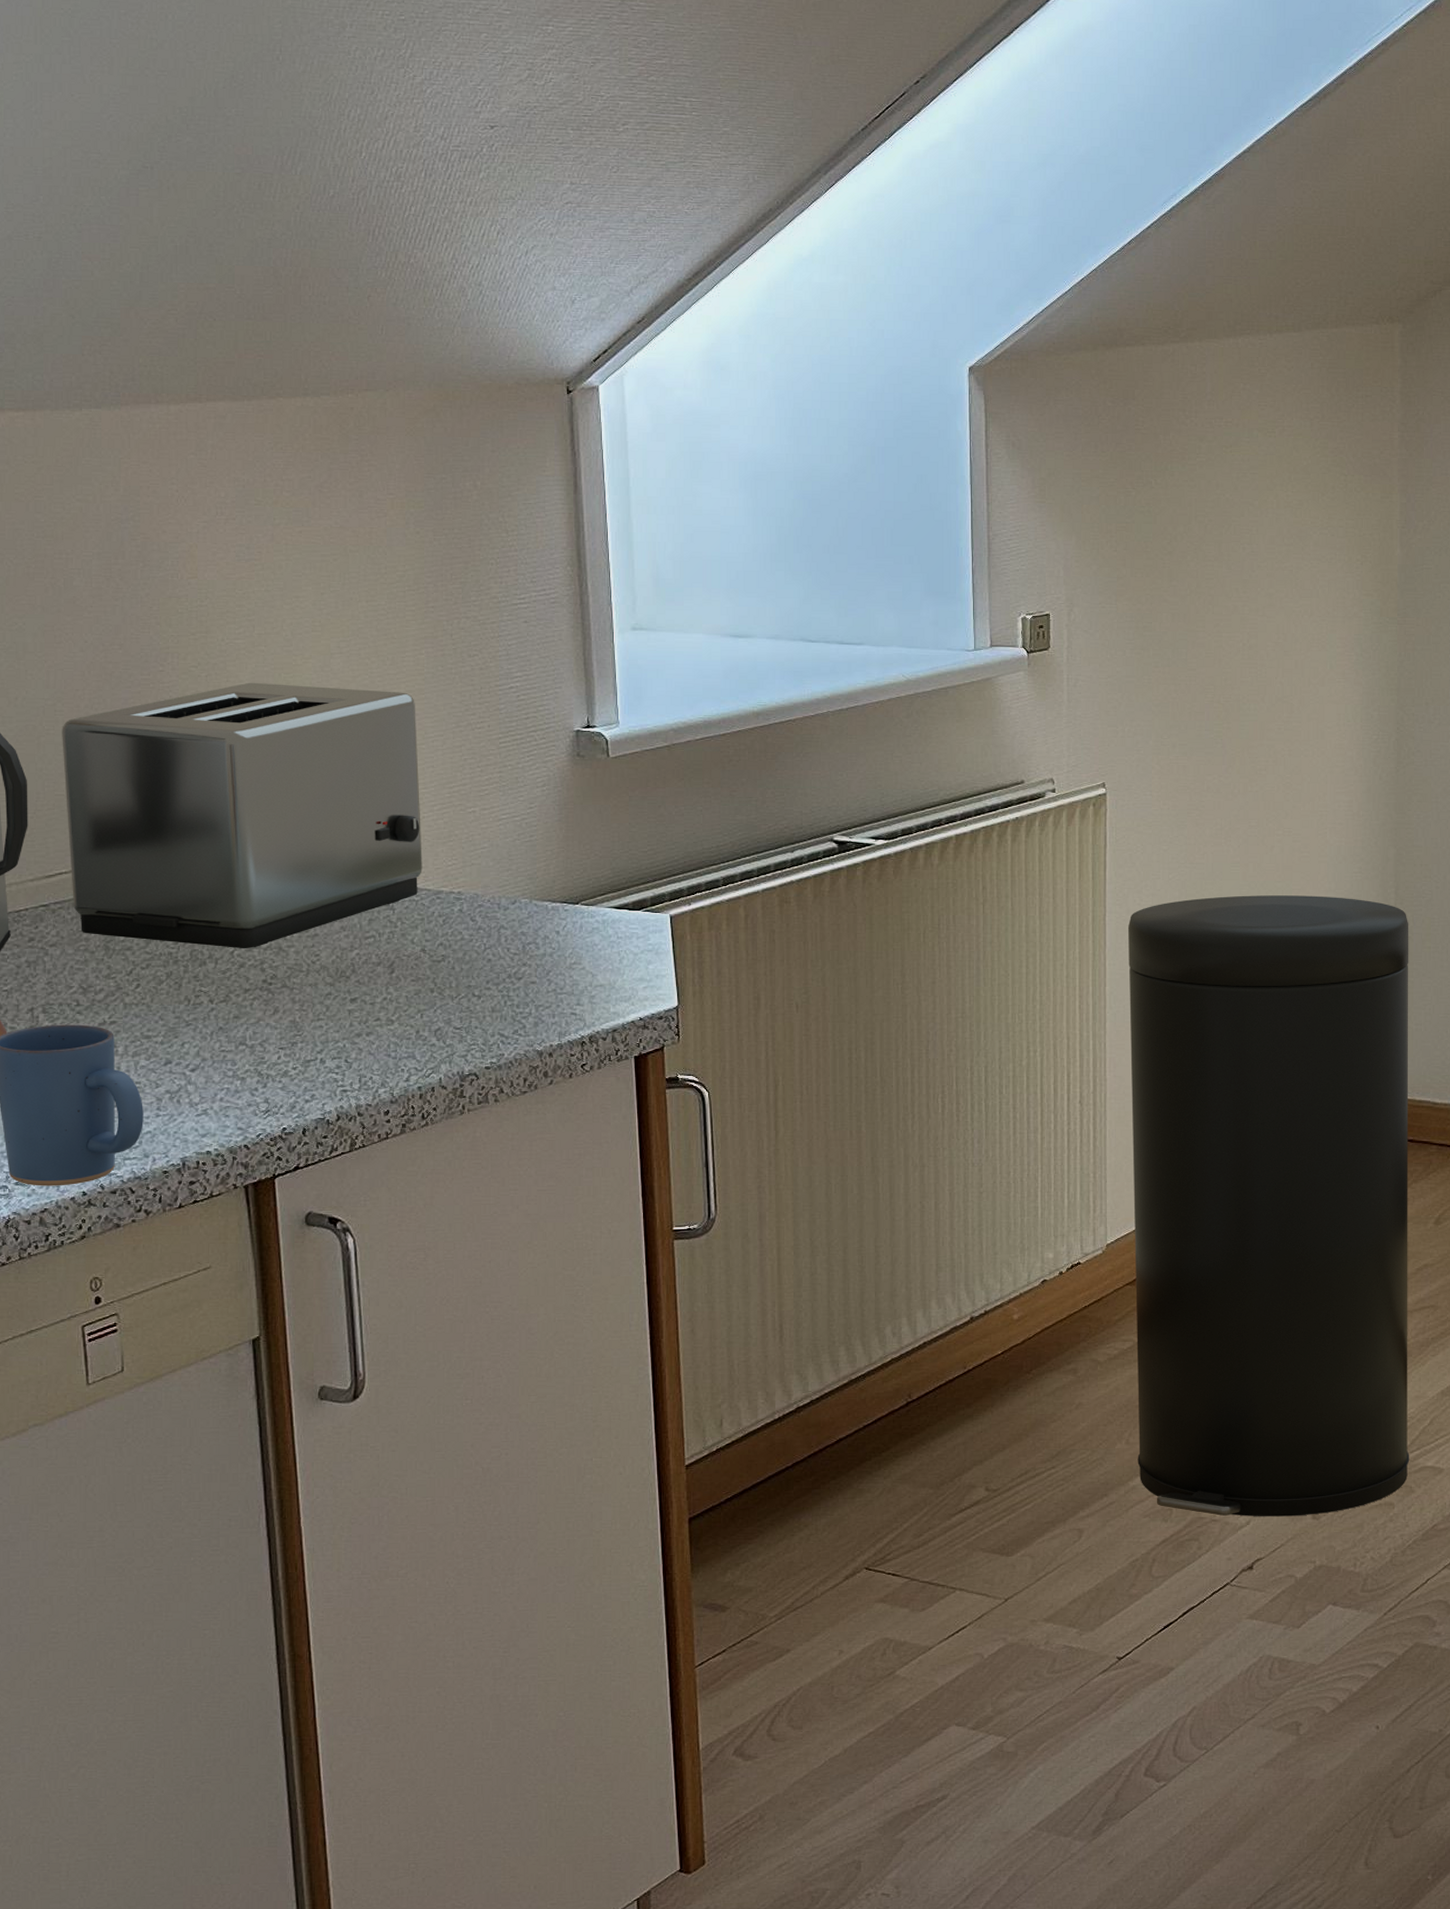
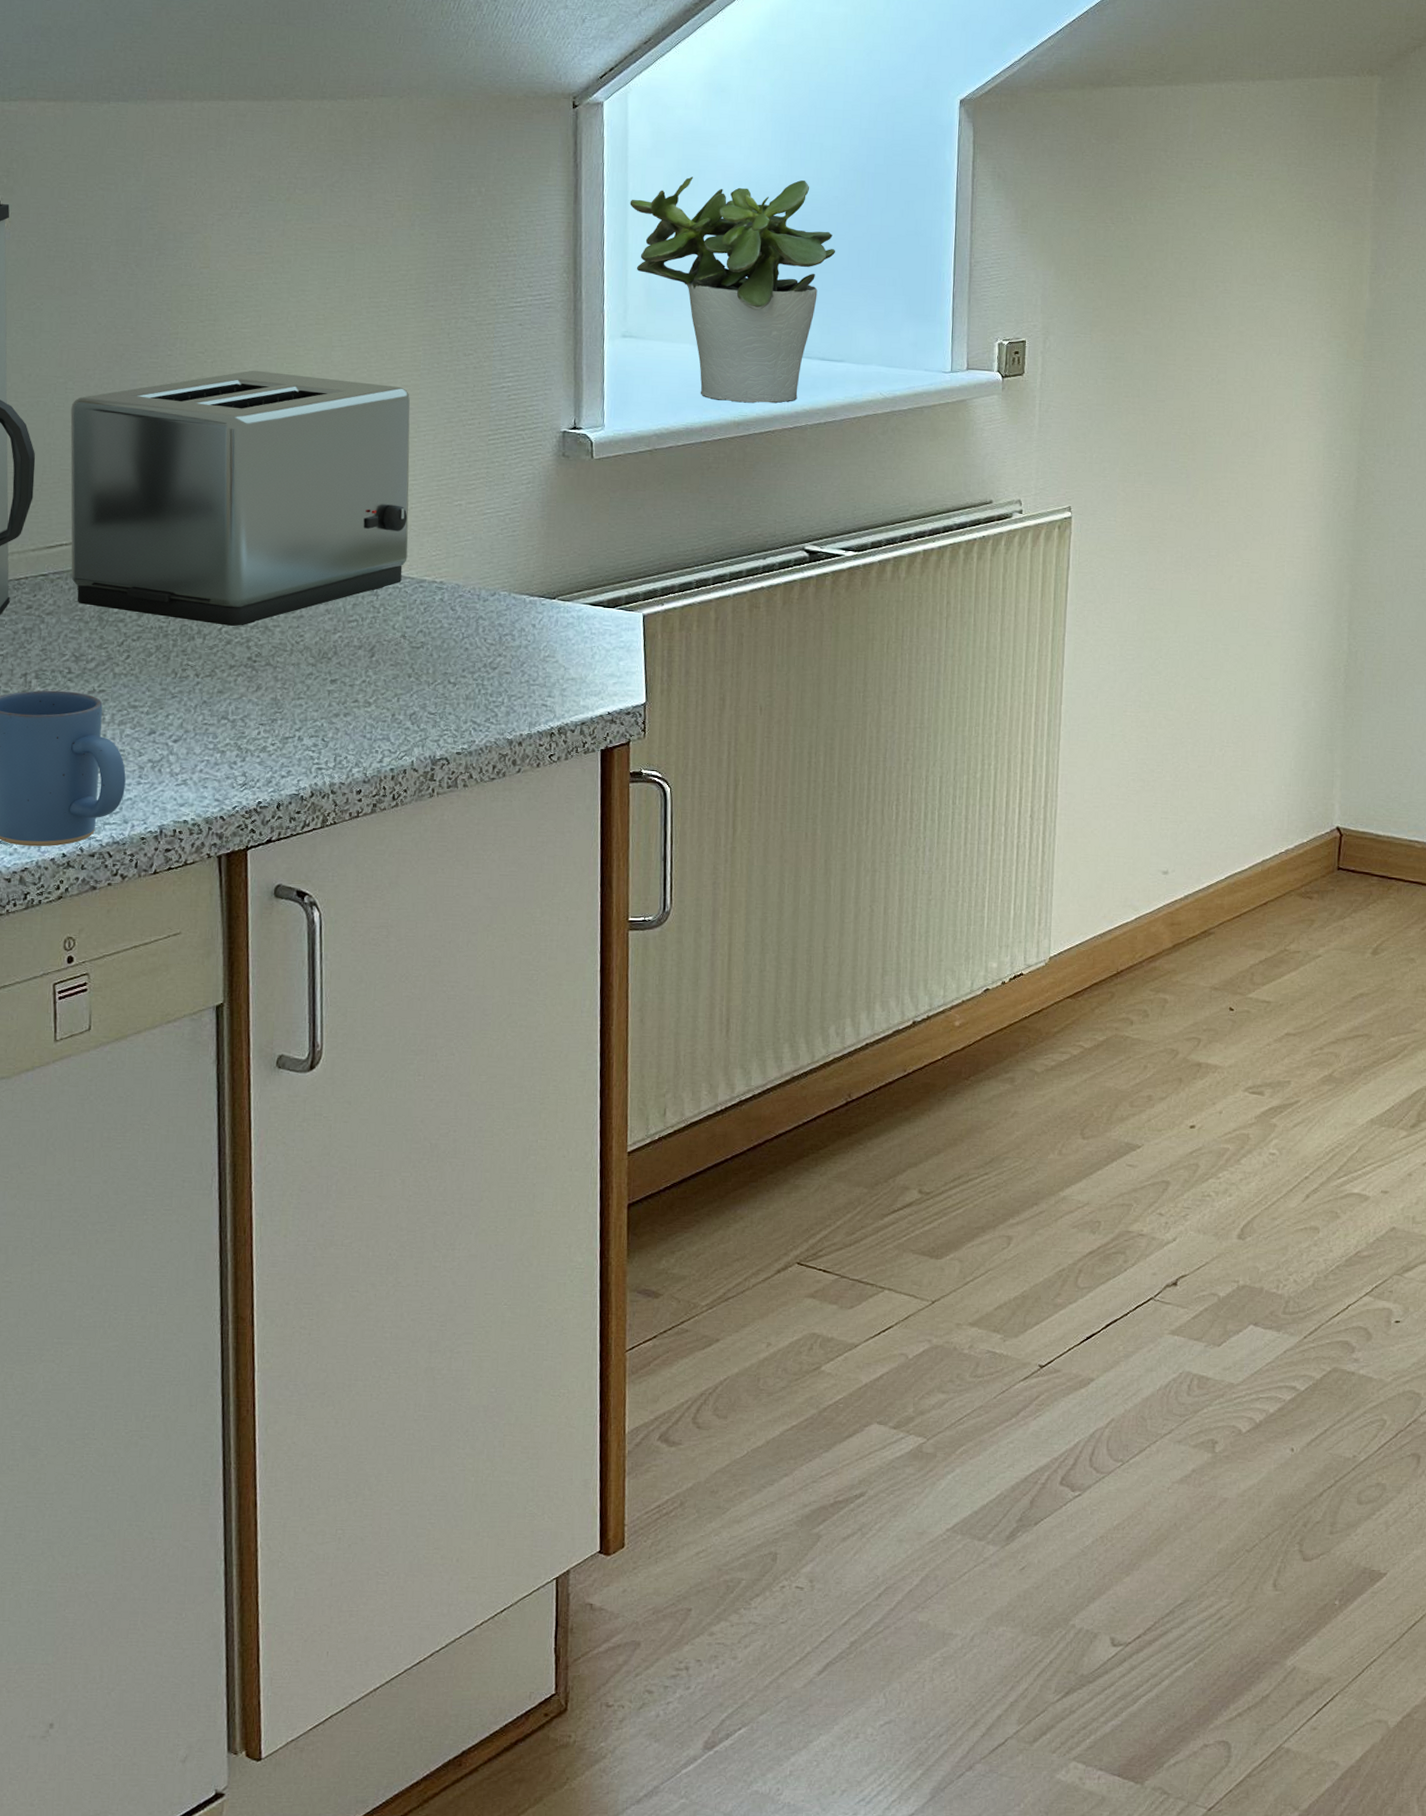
potted plant: none [632,458,848,692] -> present [630,176,835,404]
pedal bin: present [1127,895,1410,1517] -> none [1069,622,1361,1235]

